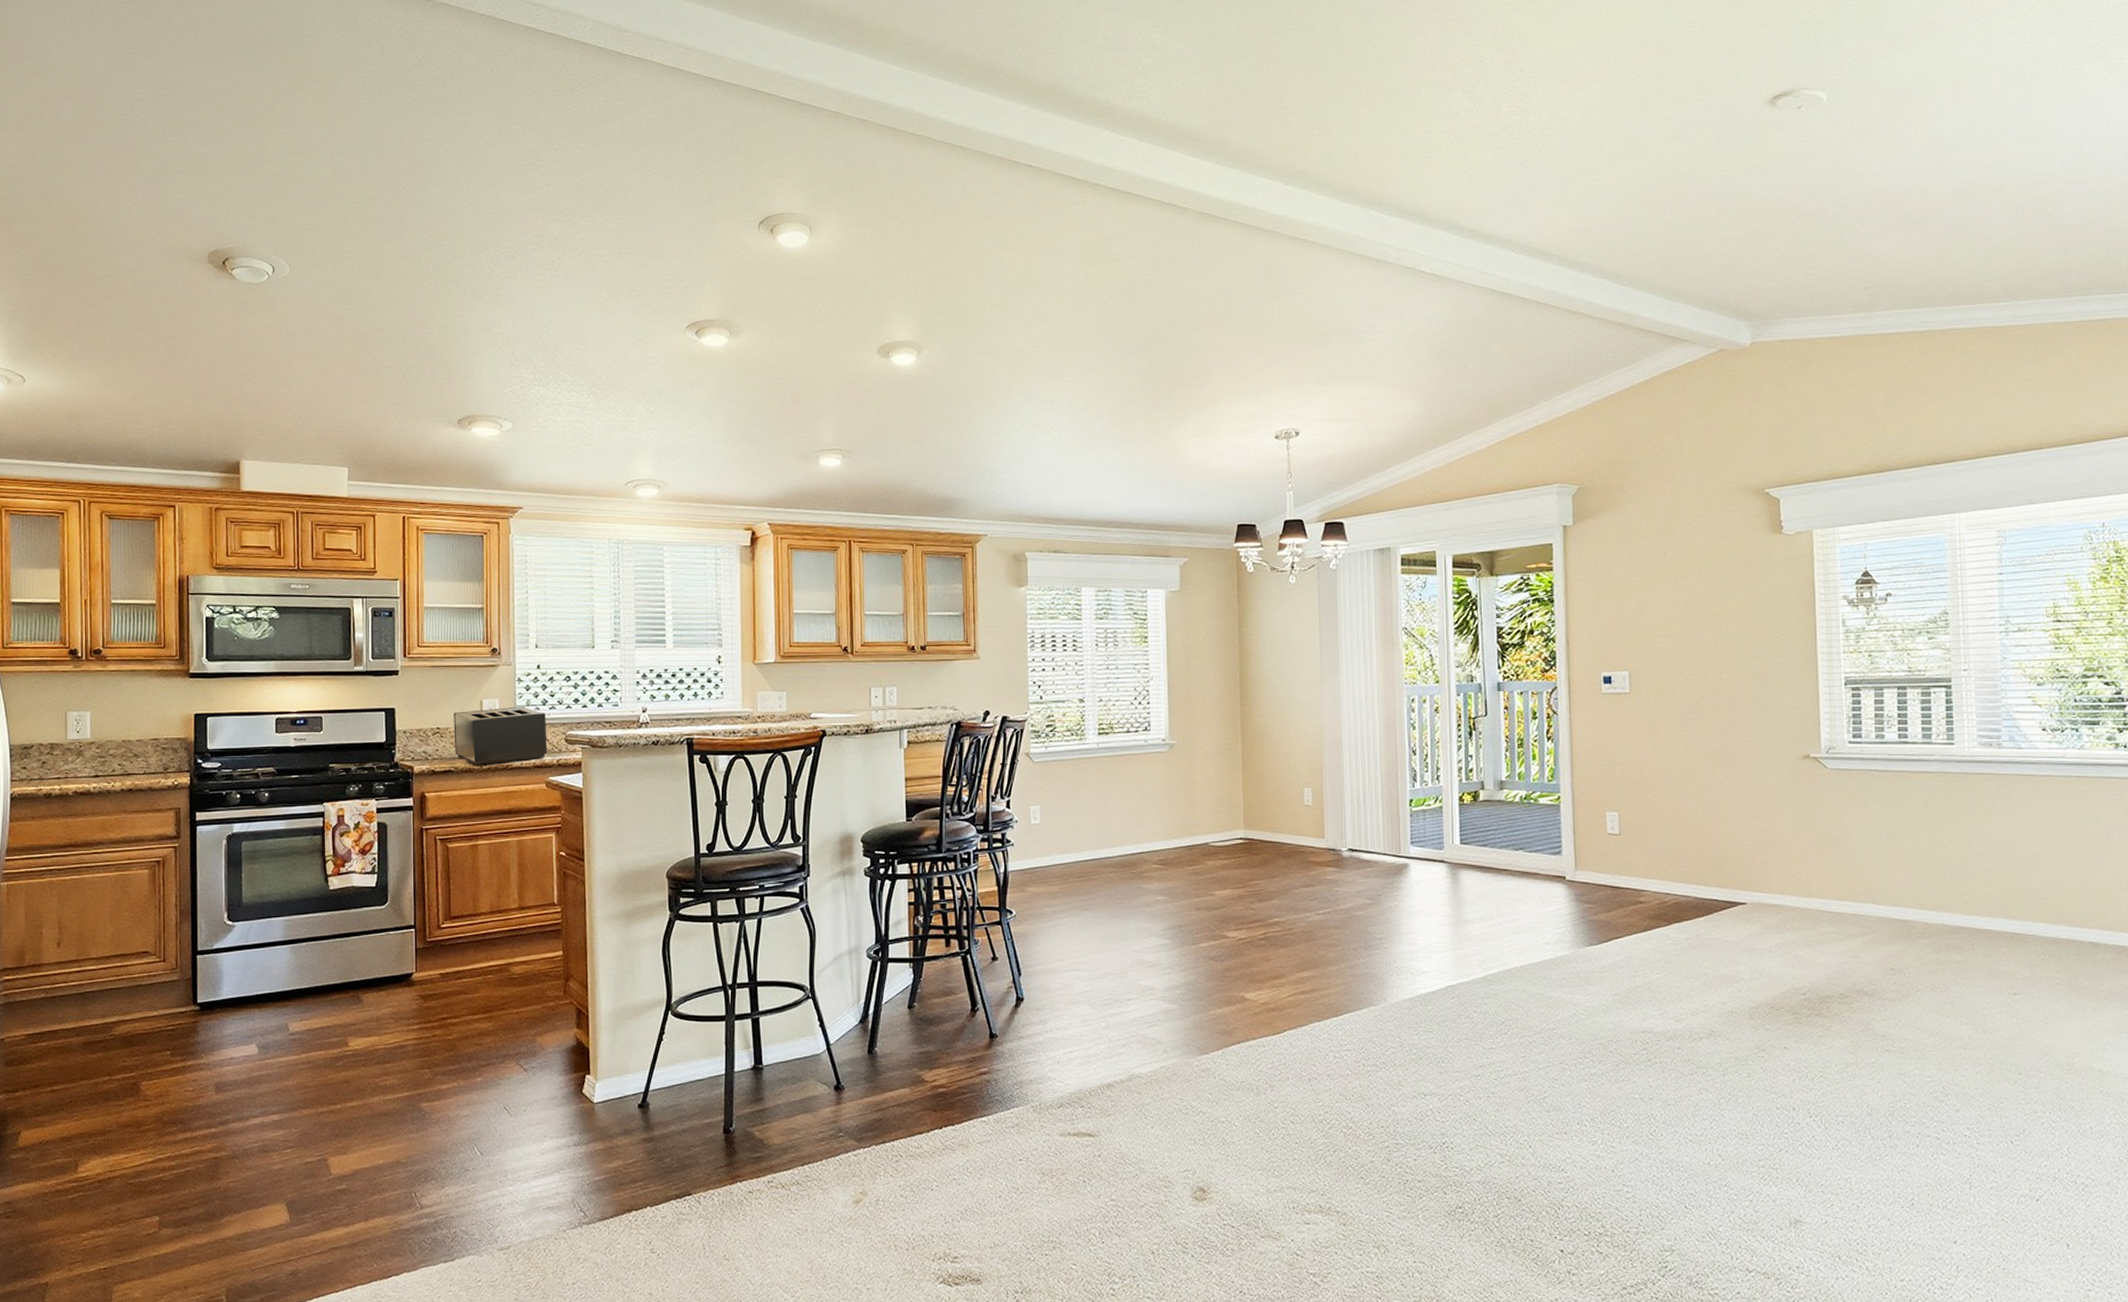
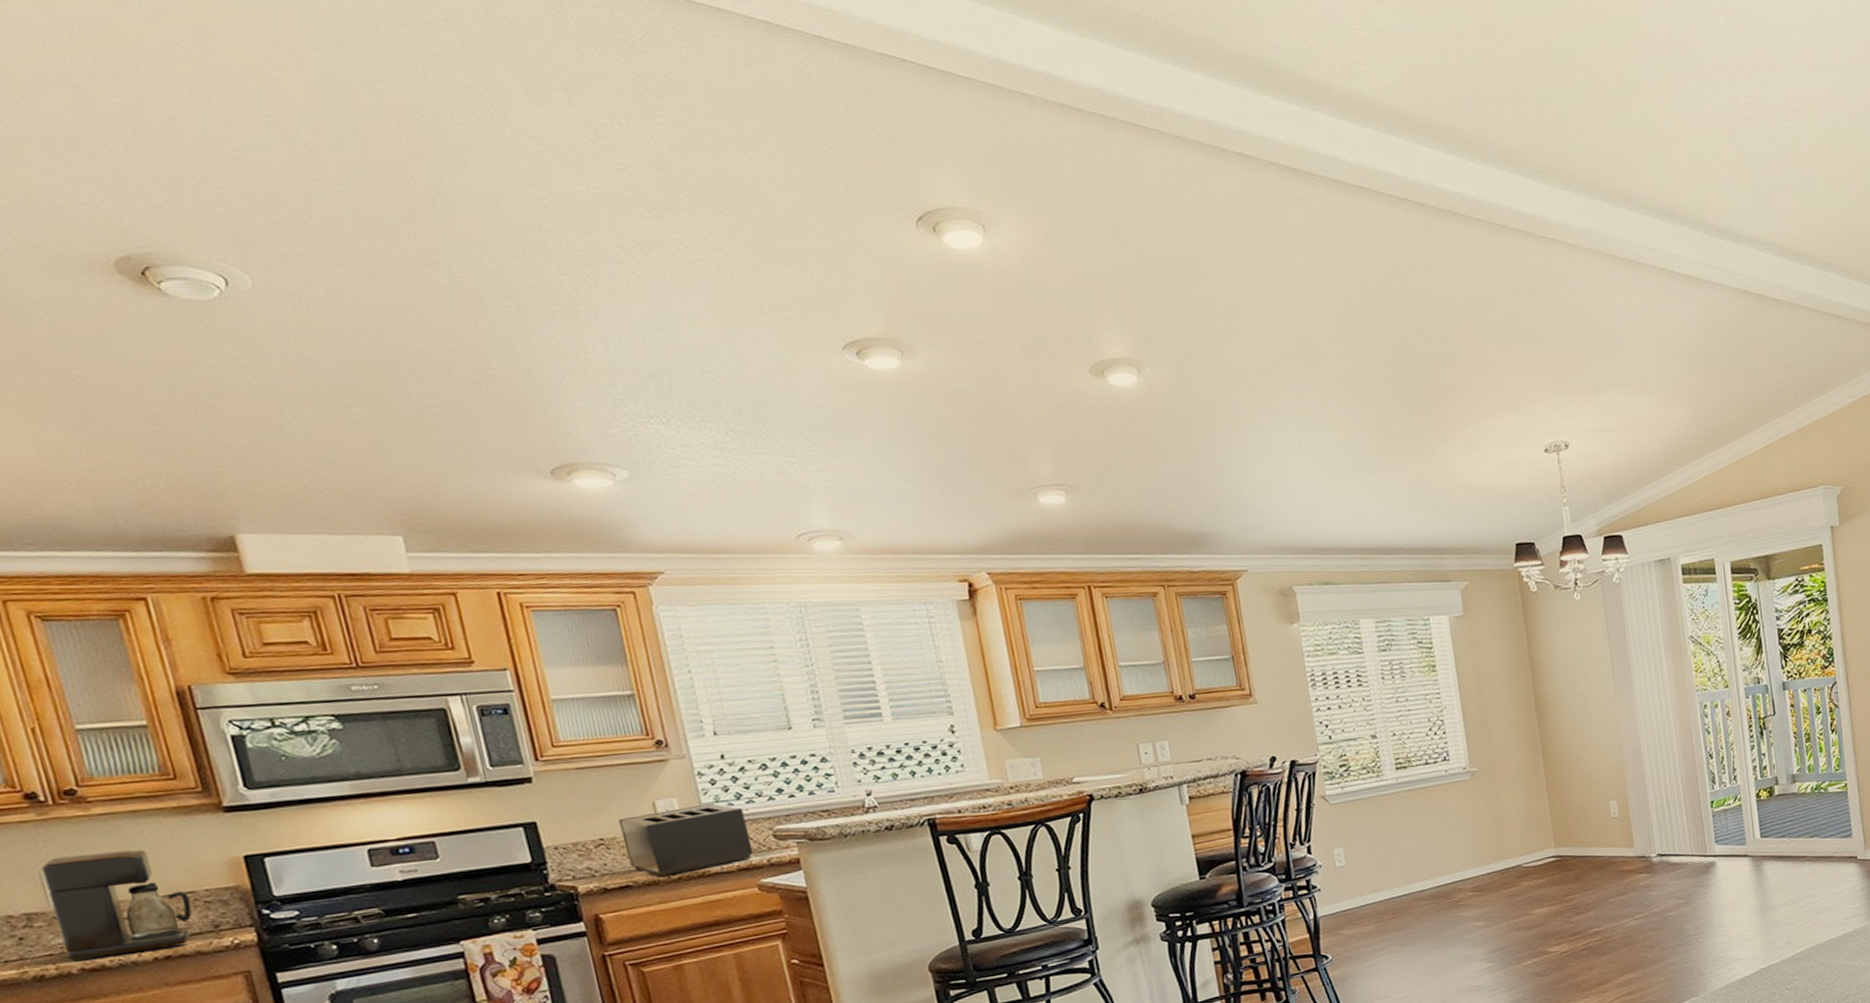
coffee maker: none [68,701,153,784] -> present [41,850,192,961]

